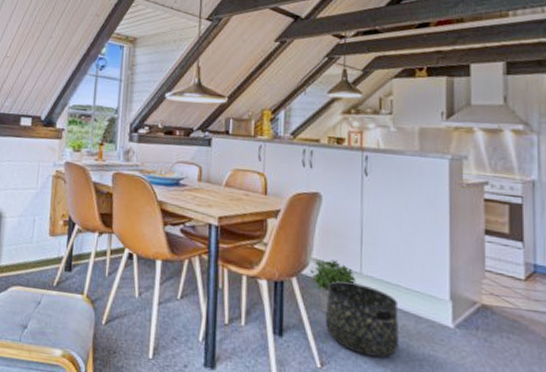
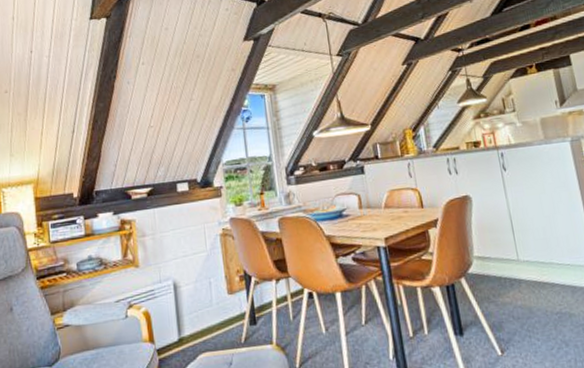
potted plant: present [309,260,357,313] -> none [474,253,517,304]
basket: present [326,281,400,358] -> none [492,269,563,334]

